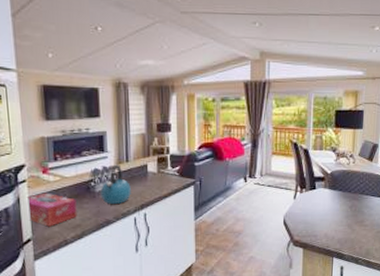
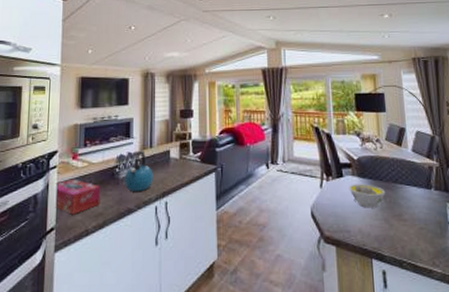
bowl: none [320,195,353,216] -> present [349,184,386,208]

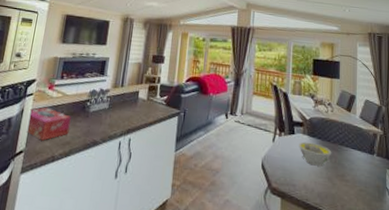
kettle: present [124,150,153,191] -> none [93,88,121,126]

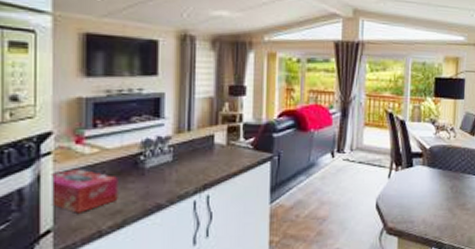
bowl: present [299,141,332,166] -> none [417,174,453,198]

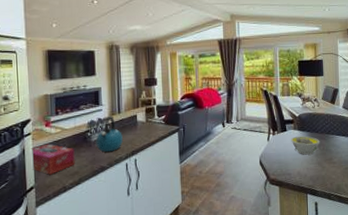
kettle: none [151,133,192,183] -> present [96,116,123,152]
bowl: none [417,174,453,198] -> present [291,136,320,155]

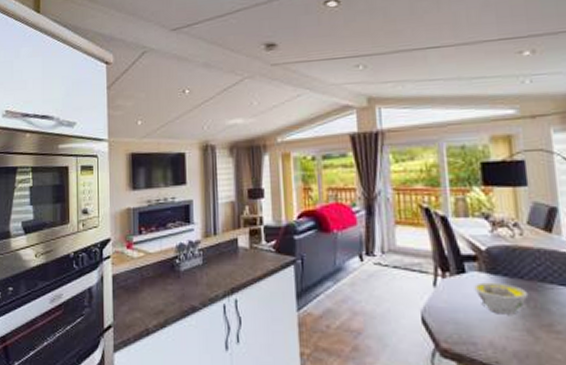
tissue box: present [31,143,75,175] -> none [110,270,160,311]
kettle: present [96,116,123,152] -> none [185,238,220,286]

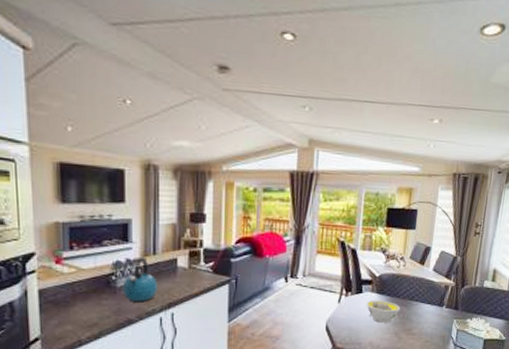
kettle: none [185,238,220,286] -> present [122,256,157,301]

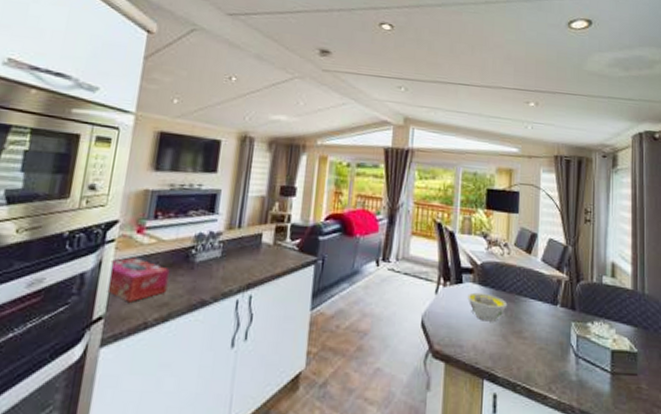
tissue box: none [35,285,94,325] -> present [105,257,170,302]
kettle: present [122,256,157,301] -> none [200,229,239,280]

